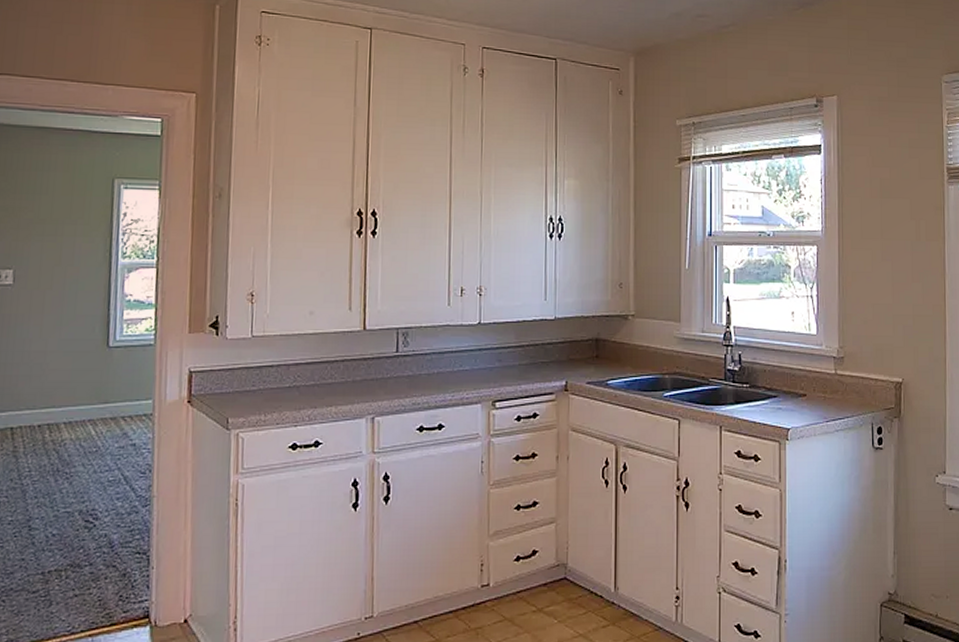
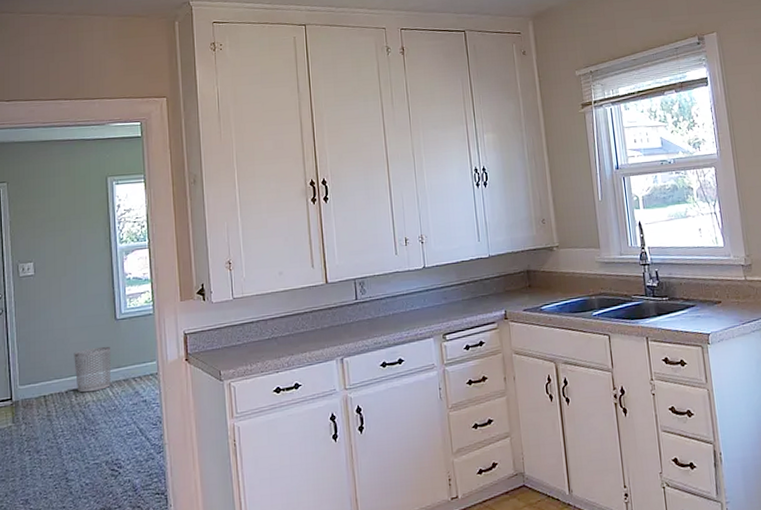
waste bin: none [52,376,99,429] -> present [74,346,112,393]

